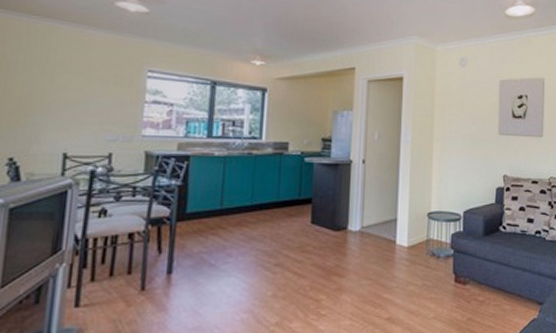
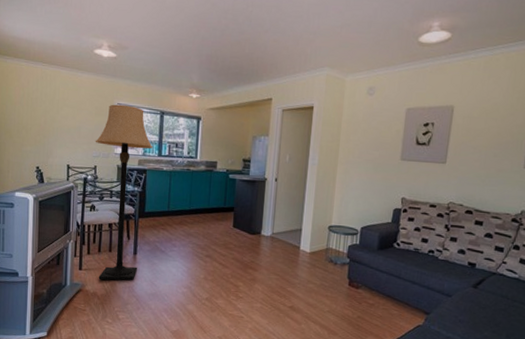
lamp: none [107,71,200,319] -> present [95,104,153,280]

